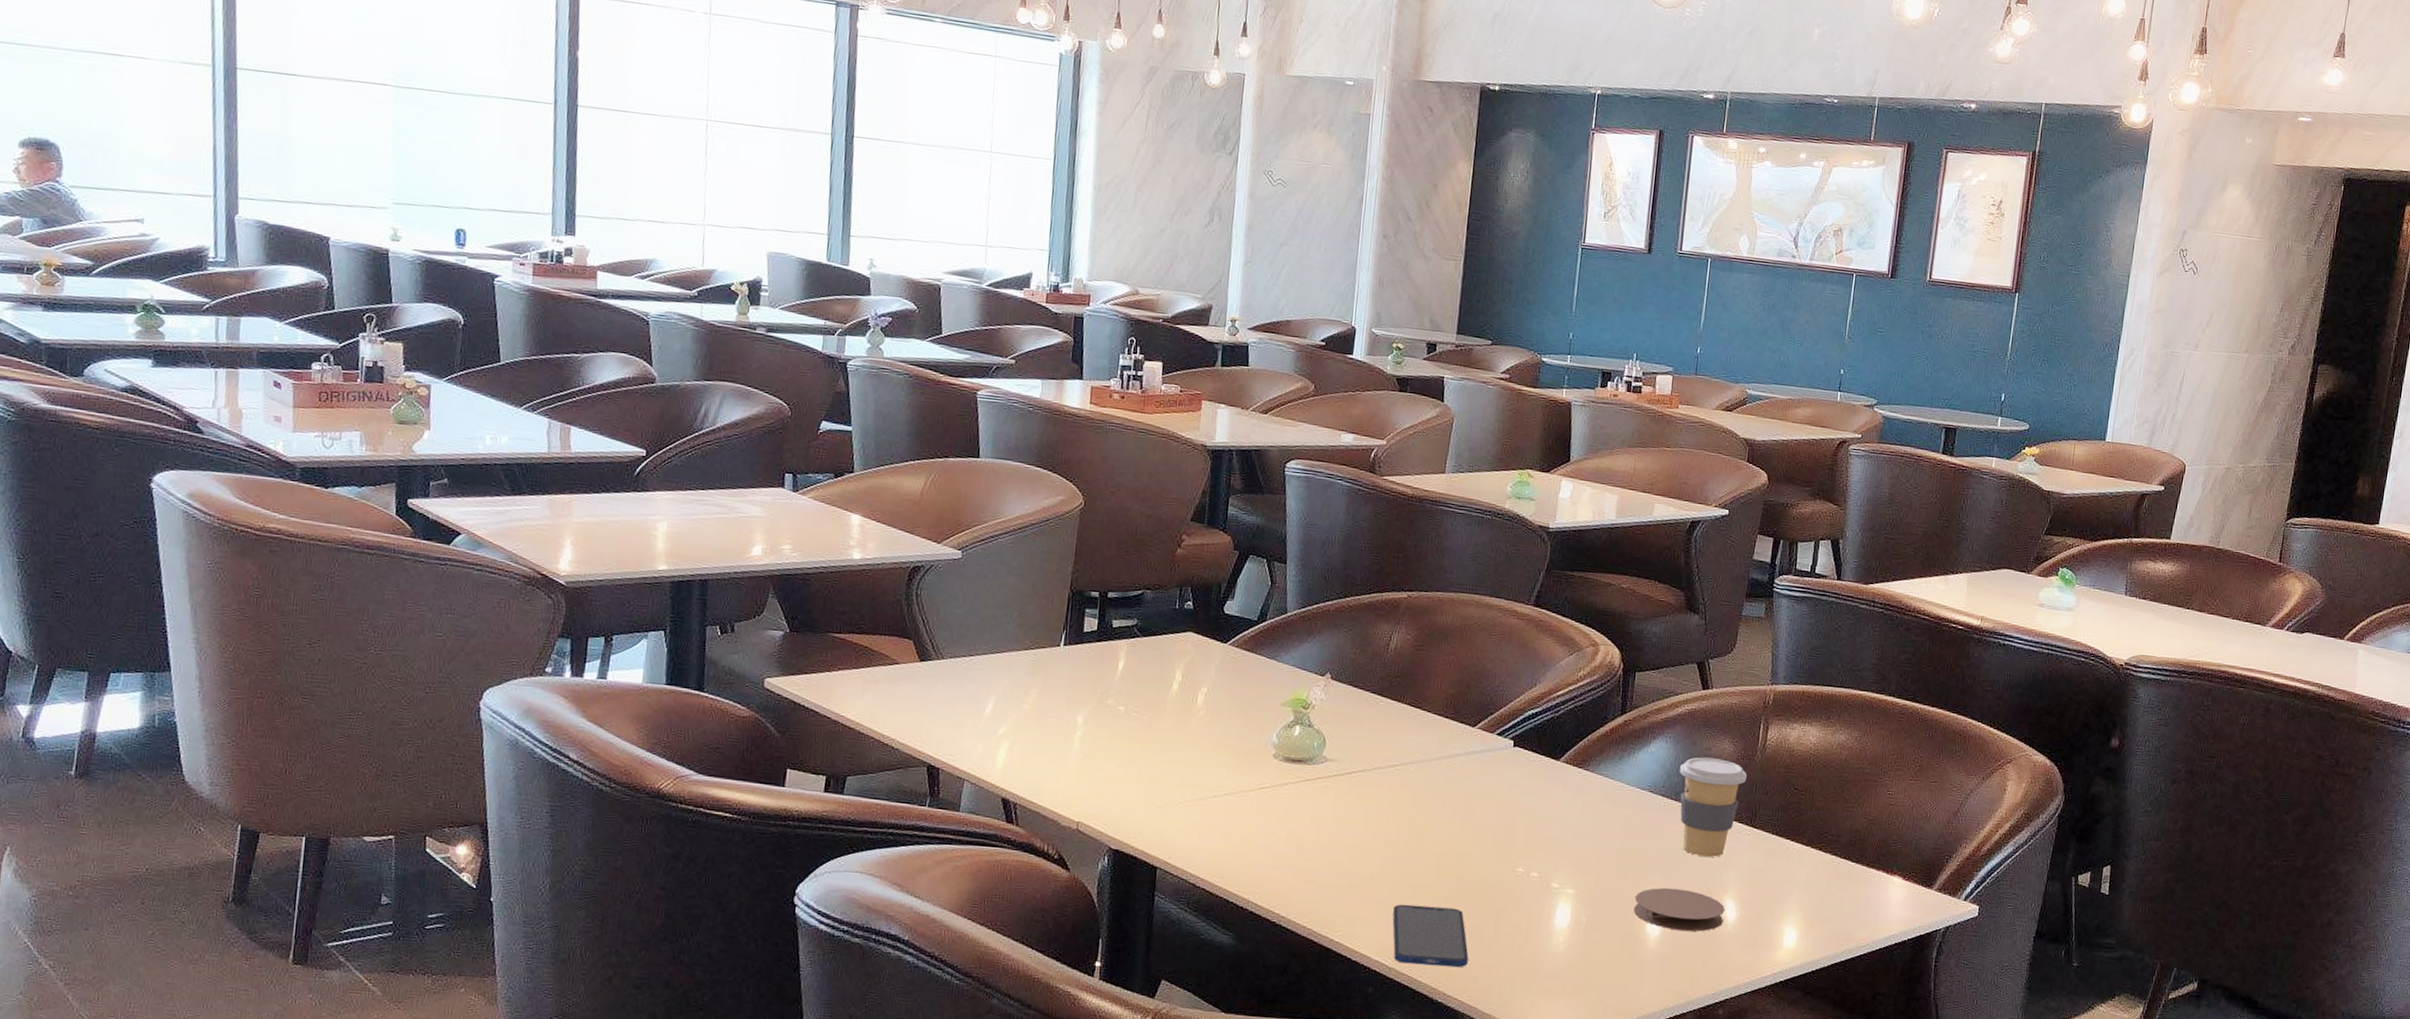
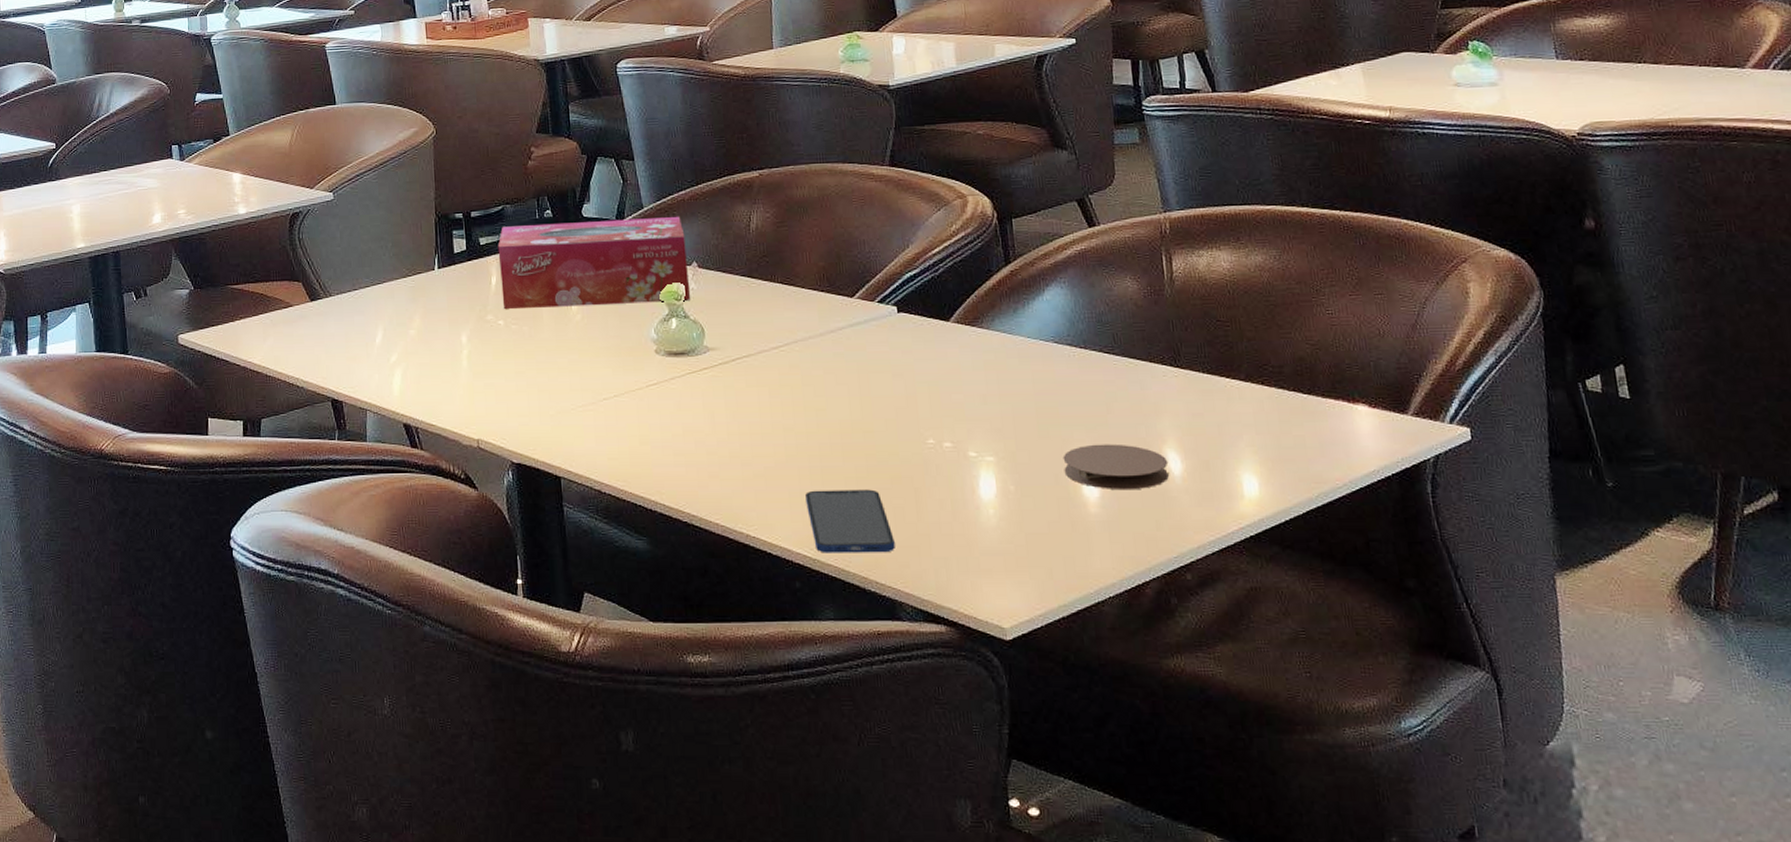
tissue box: none [1126,612,1324,710] -> present [497,216,691,309]
coffee cup: present [1680,757,1748,857] -> none [1082,298,1160,406]

